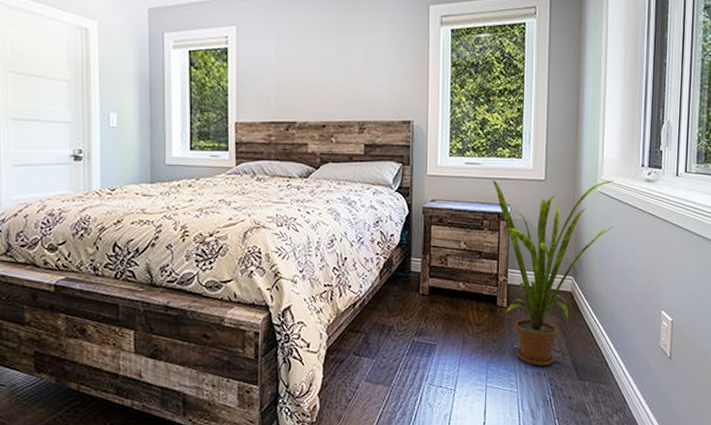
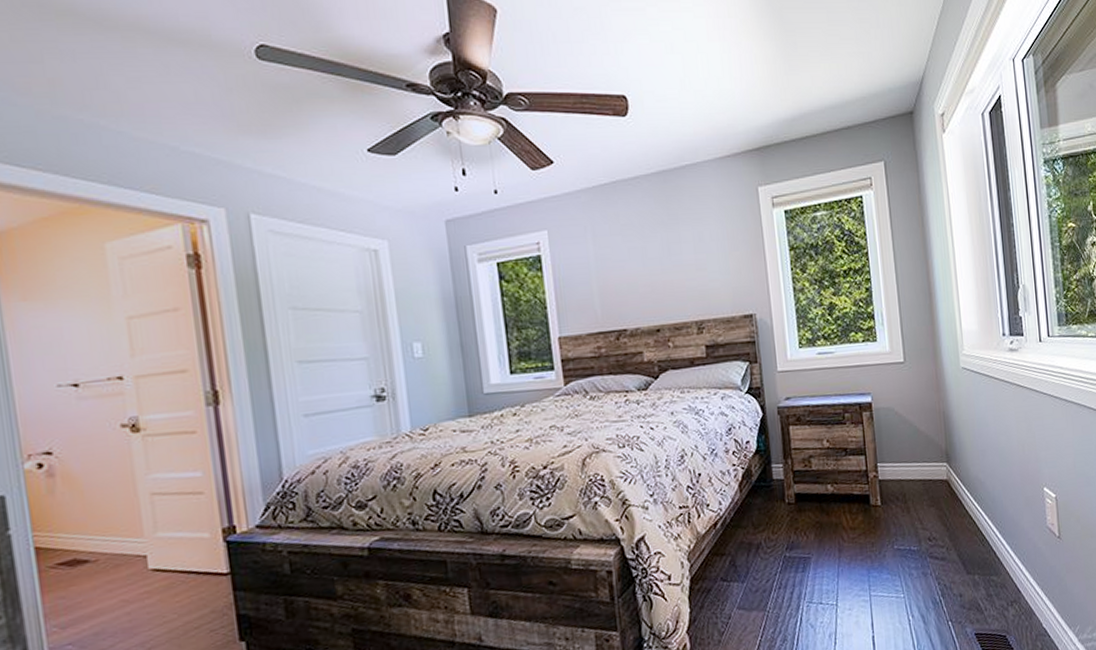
house plant: present [493,180,615,366] -> none [849,353,983,566]

